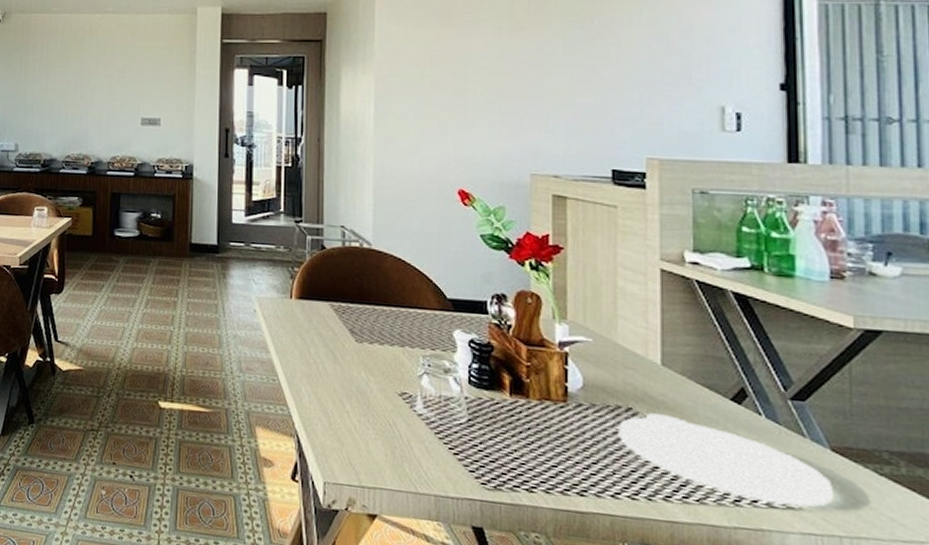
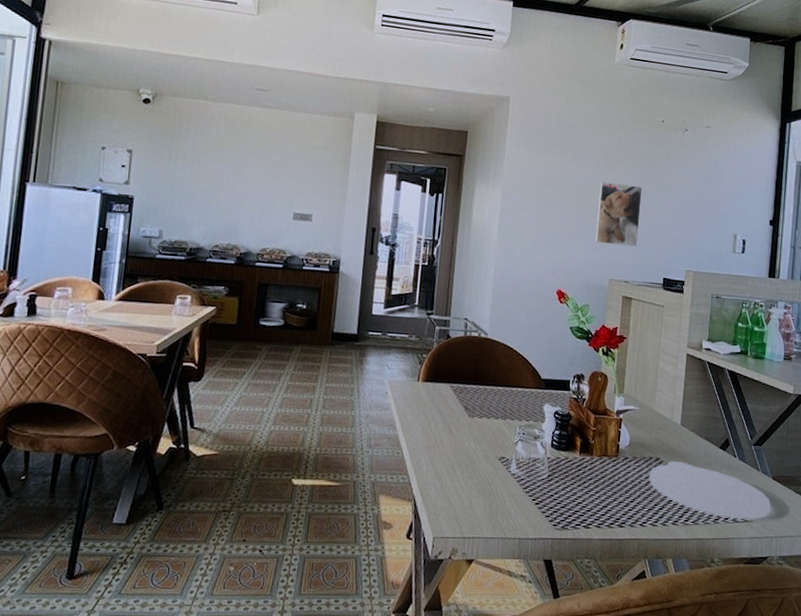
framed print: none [505,54,568,132] -> present [595,181,643,247]

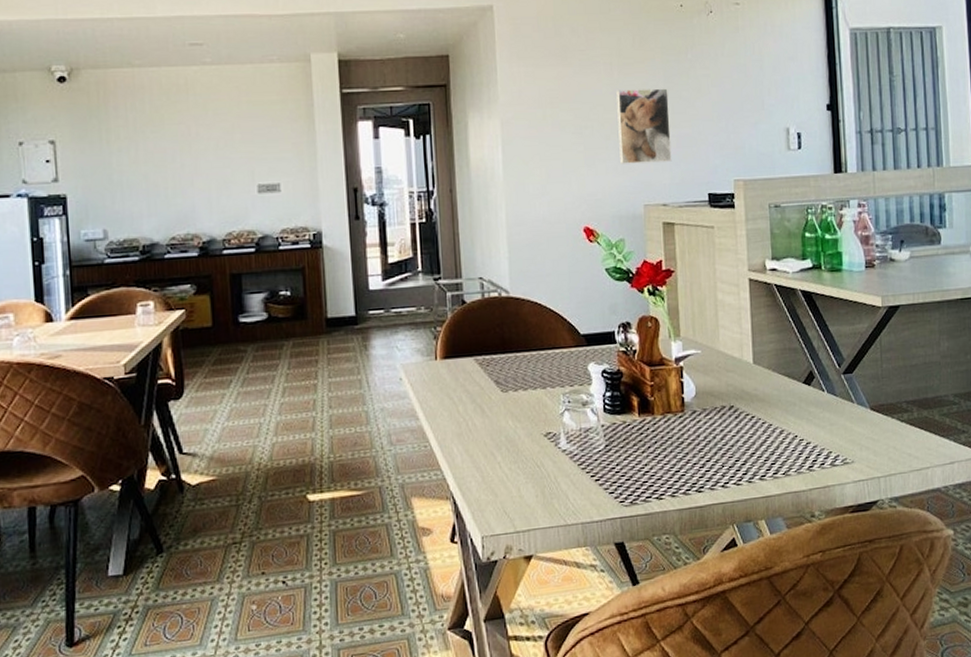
plate: present [649,461,771,519] -> none [724,406,873,463]

